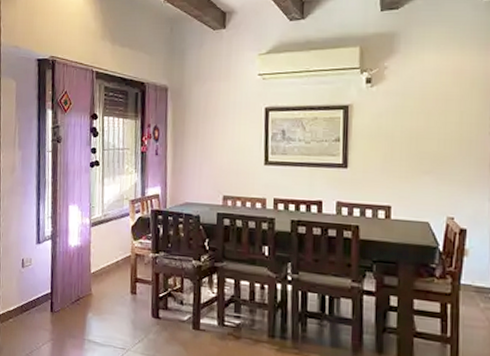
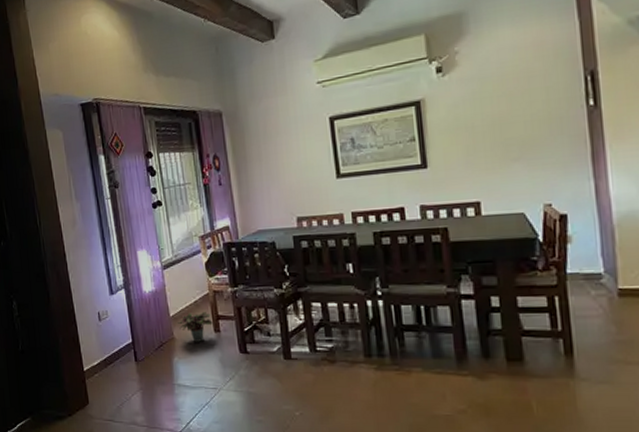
potted plant: none [96,272,130,302] -> present [177,312,213,342]

